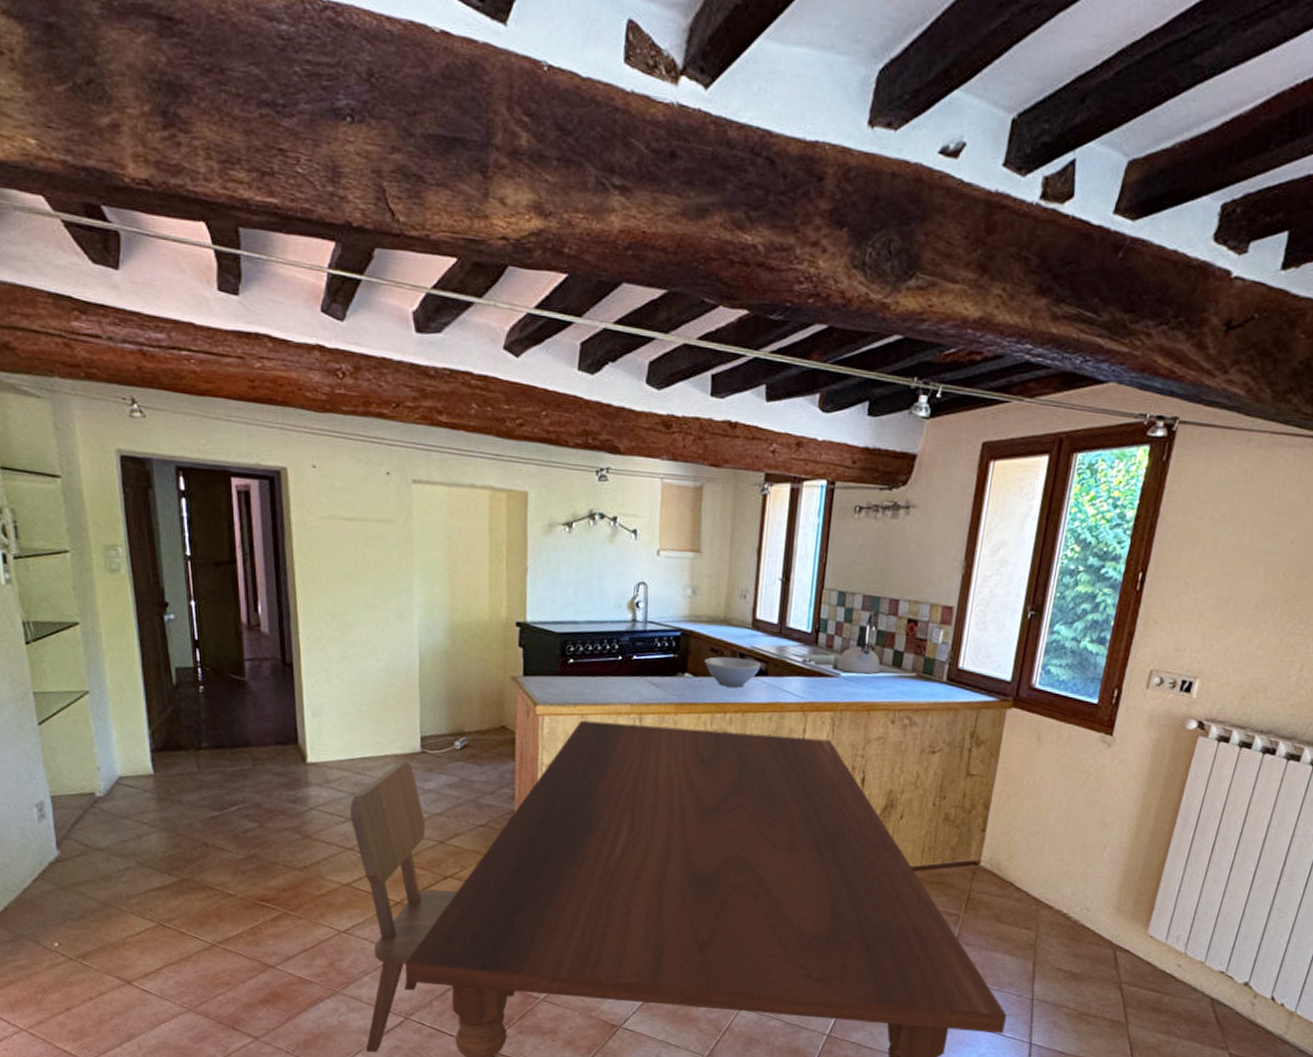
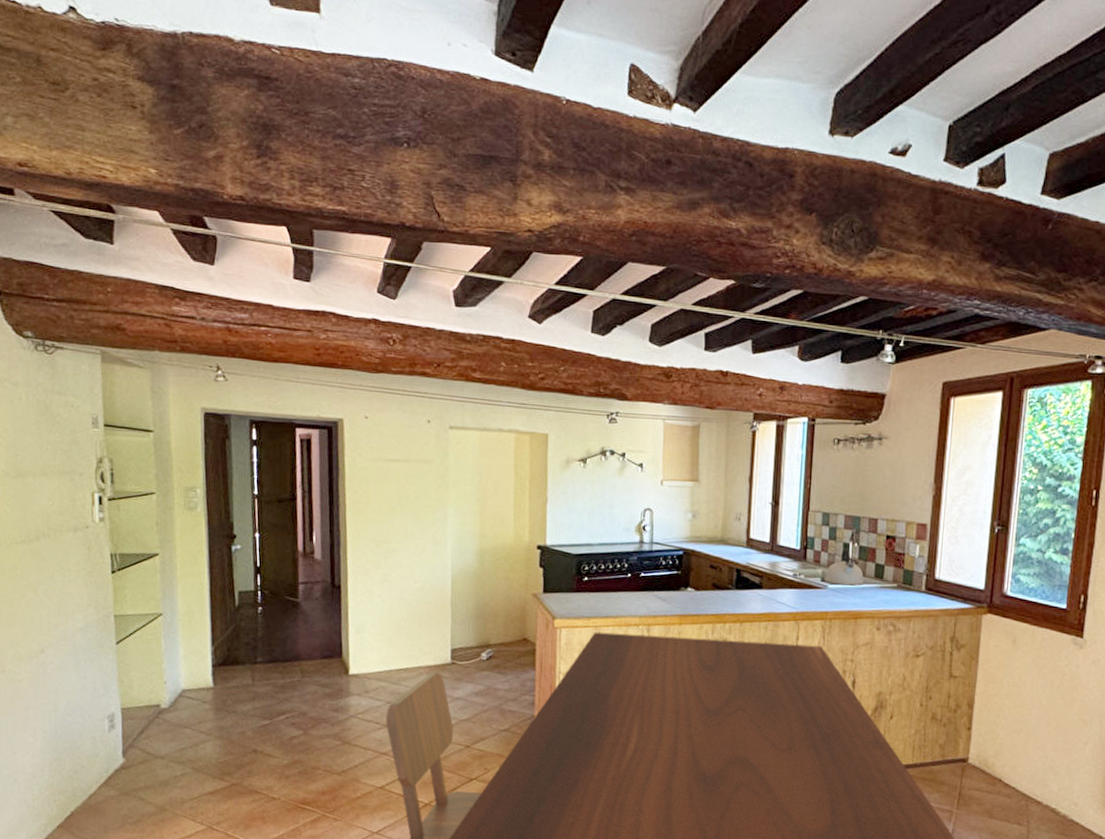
bowl: present [705,657,761,688] -> none [705,572,756,600]

